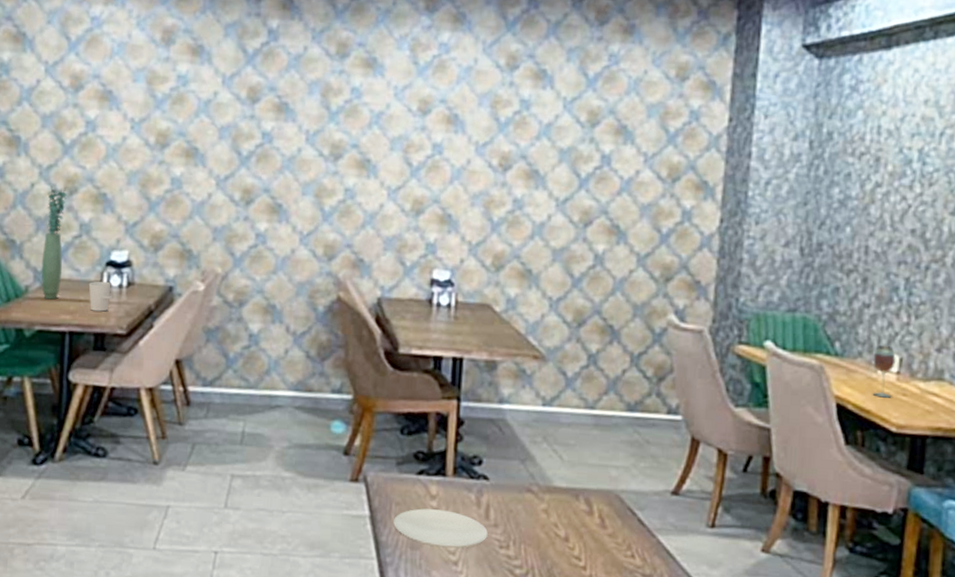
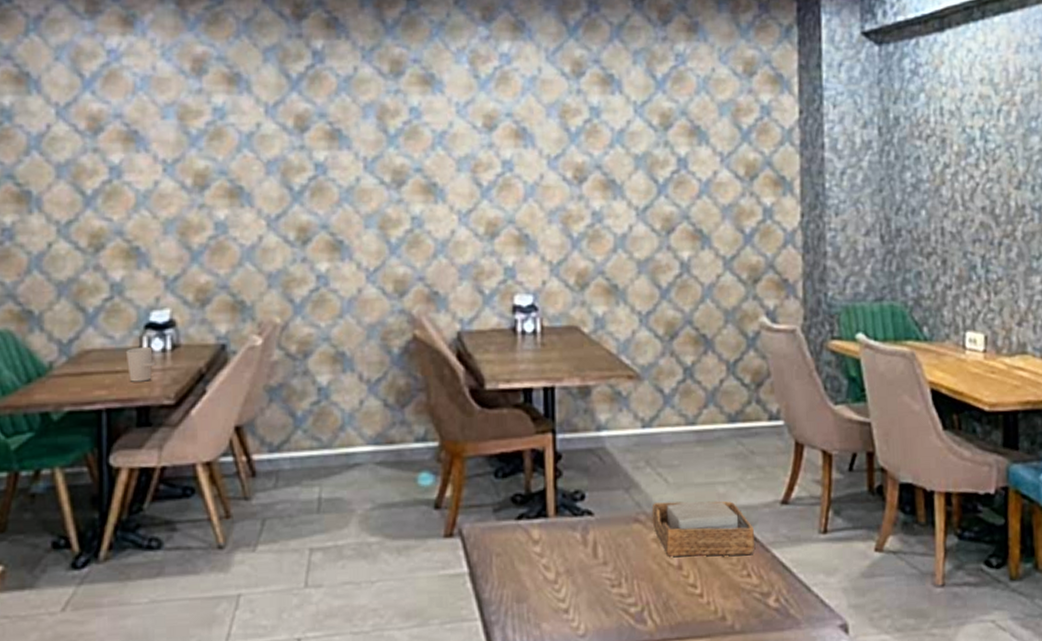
vase: present [41,186,67,301] -> none [67,244,93,376]
plate: present [393,508,488,549] -> none [495,554,598,596]
napkin holder: none [544,477,643,538] -> present [651,500,755,557]
wineglass: present [873,346,897,398] -> none [960,325,982,378]

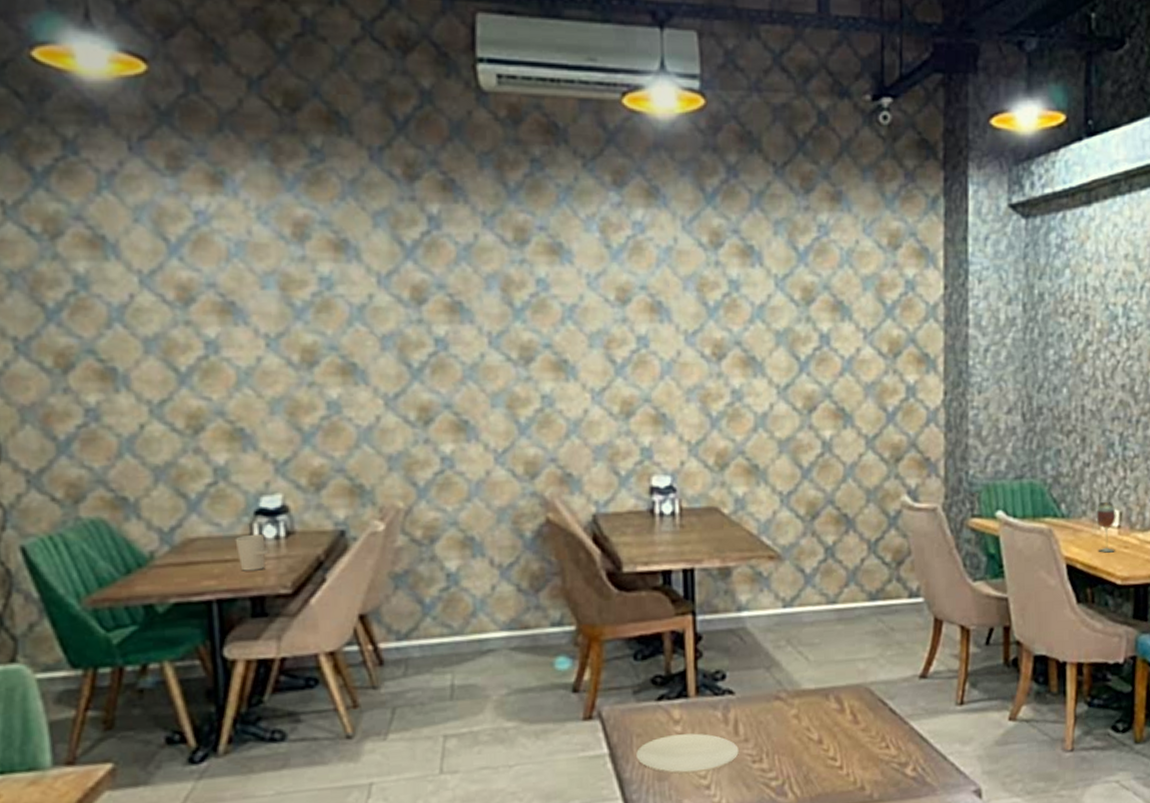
plate: none [495,554,598,596] -> present [636,733,739,774]
napkin holder: present [651,500,755,557] -> none [792,676,894,732]
wineglass: none [960,325,982,378] -> present [1096,502,1117,553]

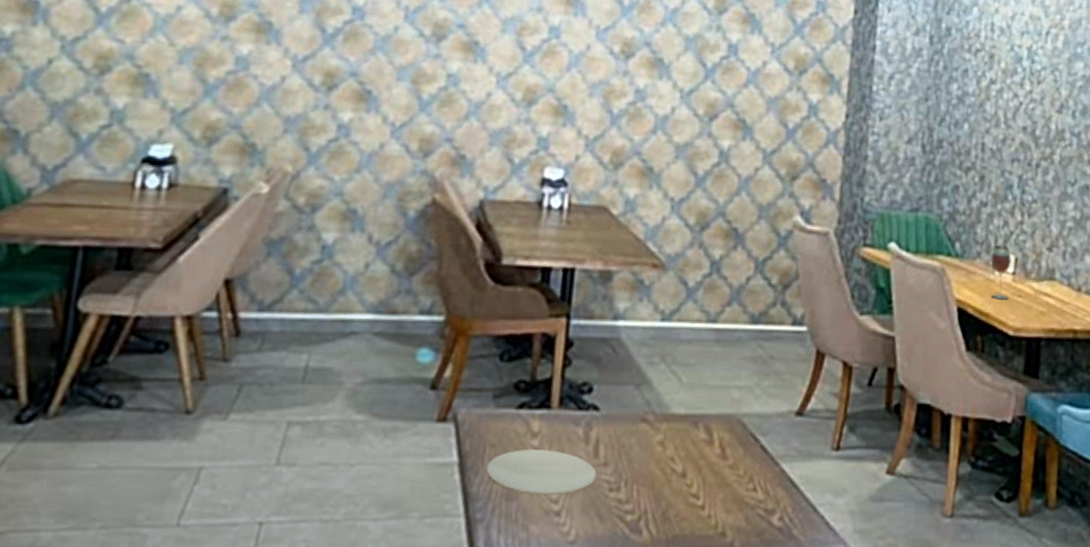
cup: present [234,533,269,571] -> none [115,182,148,221]

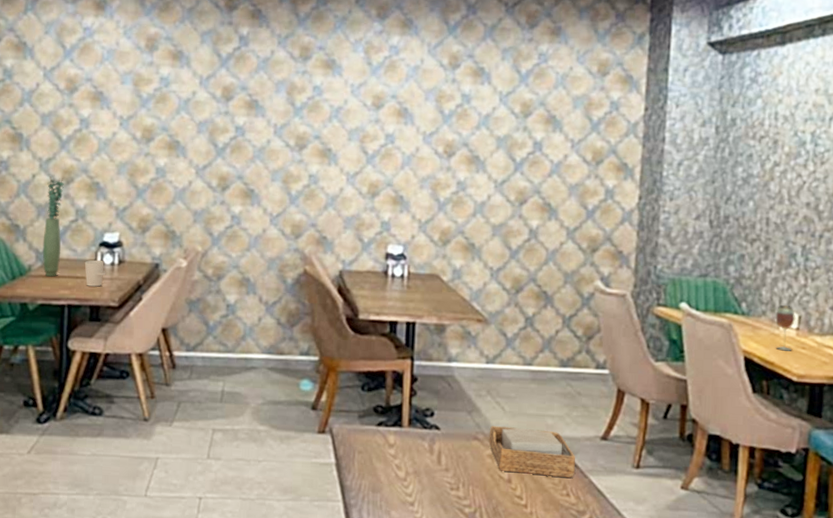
vase: none [51,63,96,207] -> present [42,176,64,278]
cup: none [115,182,148,221] -> present [84,259,106,287]
plate: present [487,449,597,496] -> none [357,456,440,491]
napkin holder: none [660,403,766,468] -> present [488,426,576,479]

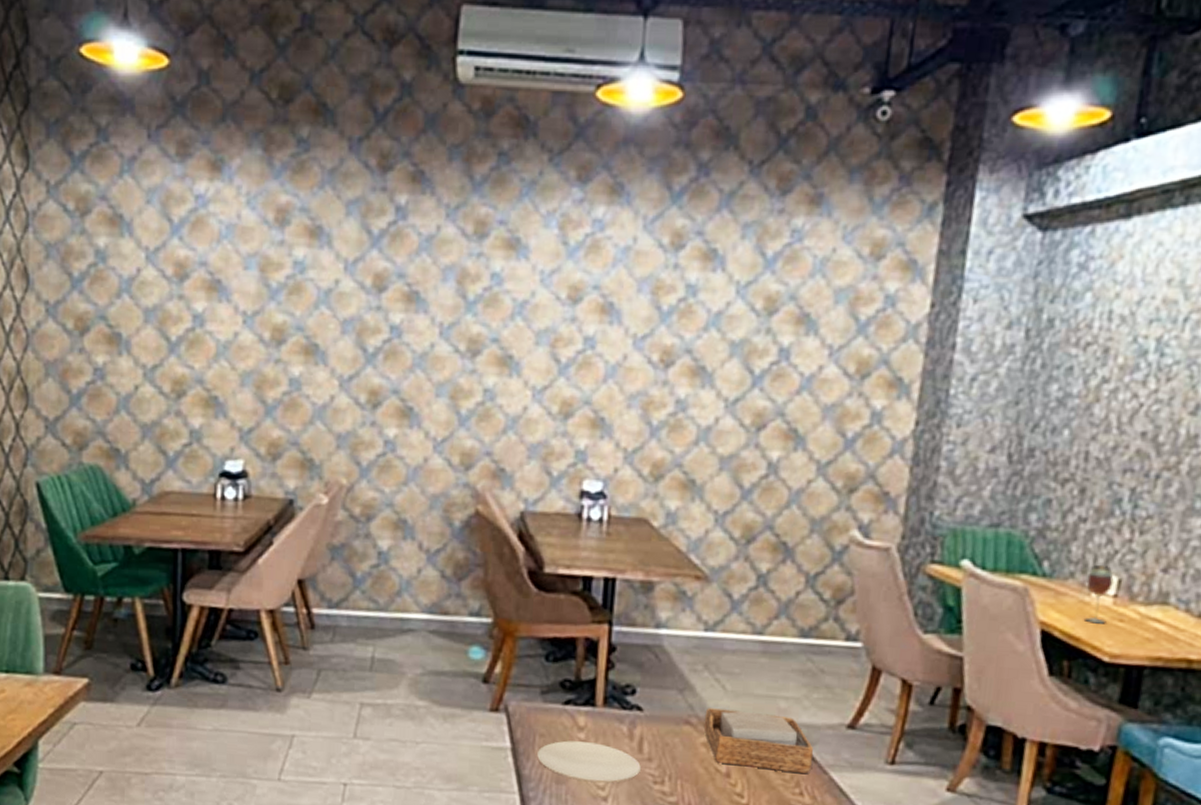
vase: present [42,176,64,278] -> none [149,388,174,515]
cup: present [84,259,106,287] -> none [201,493,228,527]
plate: none [357,456,440,491] -> present [537,740,641,784]

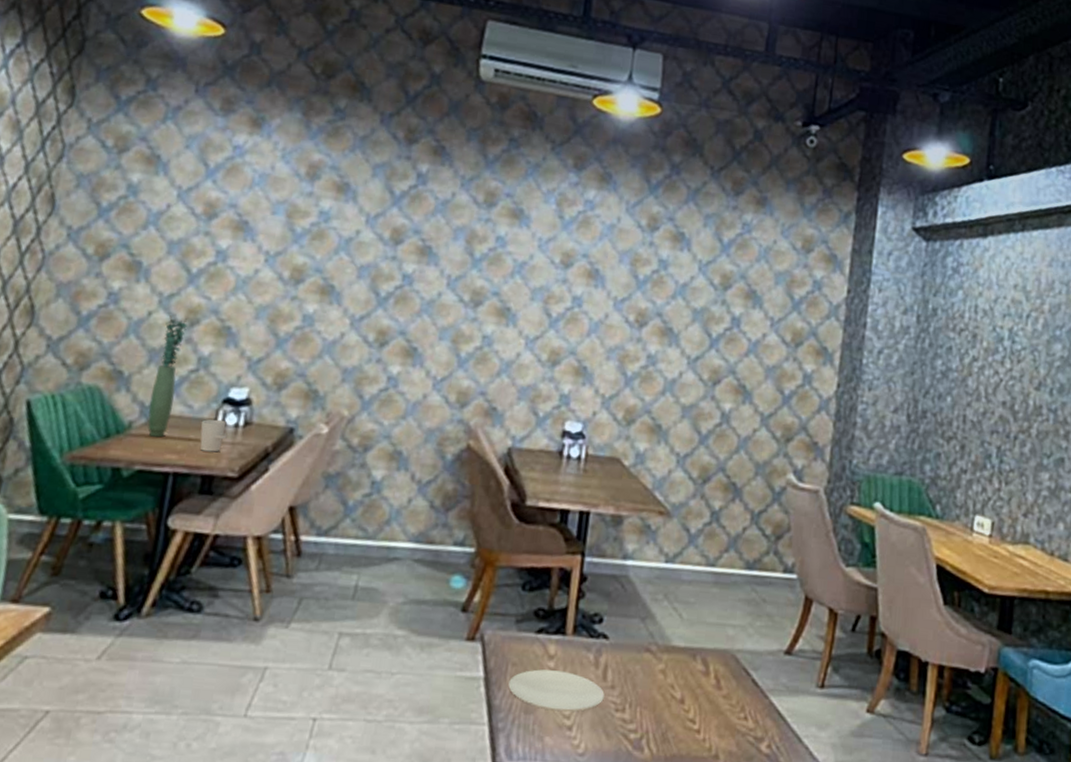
vase: none [149,388,174,515] -> present [148,315,187,438]
cup: none [201,493,228,527] -> present [200,419,228,453]
napkin holder: present [703,708,814,775] -> none [662,636,757,699]
wineglass: present [1085,565,1115,624] -> none [969,509,989,560]

